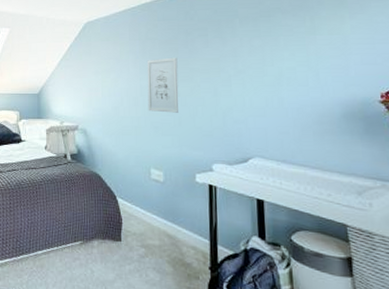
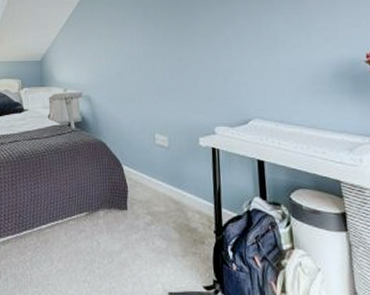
wall art: present [147,57,179,113] -> none [149,22,182,77]

